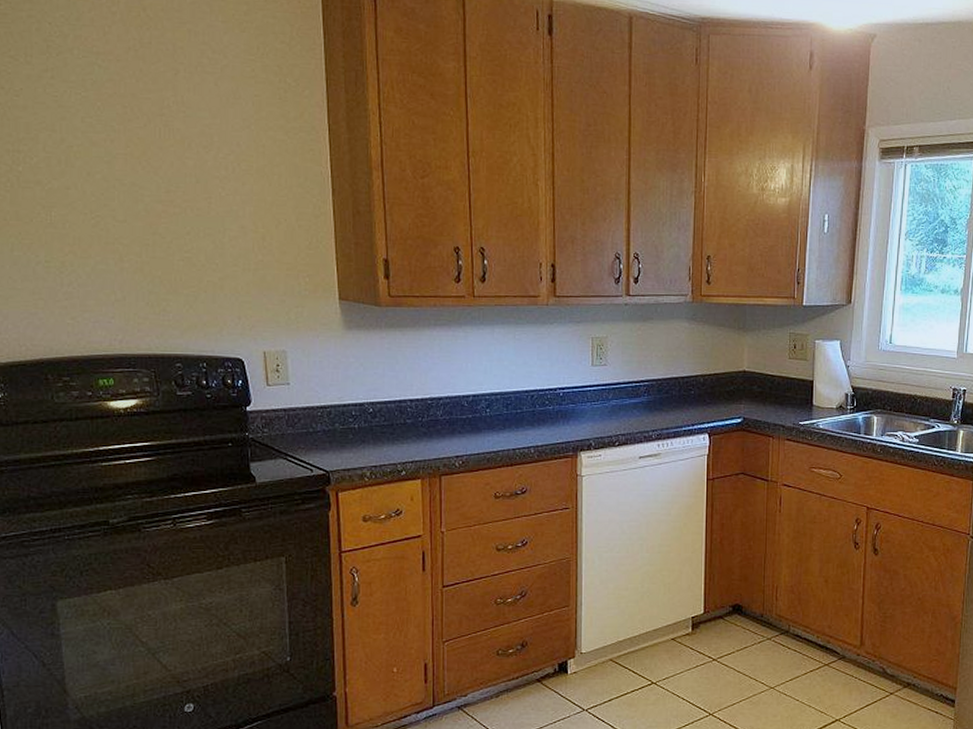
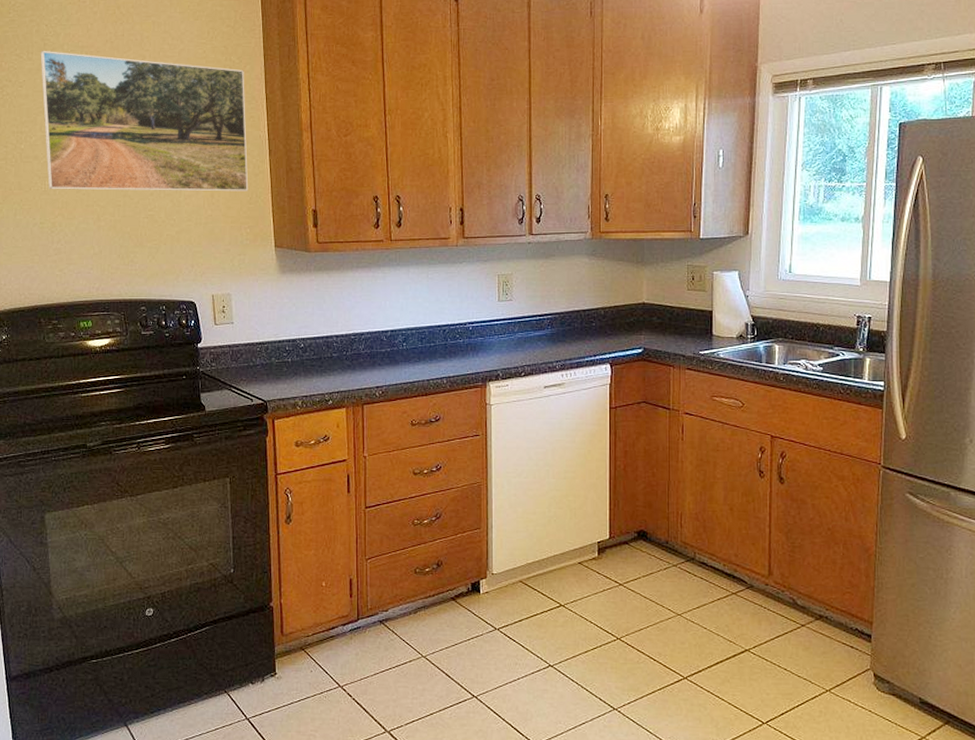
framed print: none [42,53,308,235] -> present [40,50,249,192]

